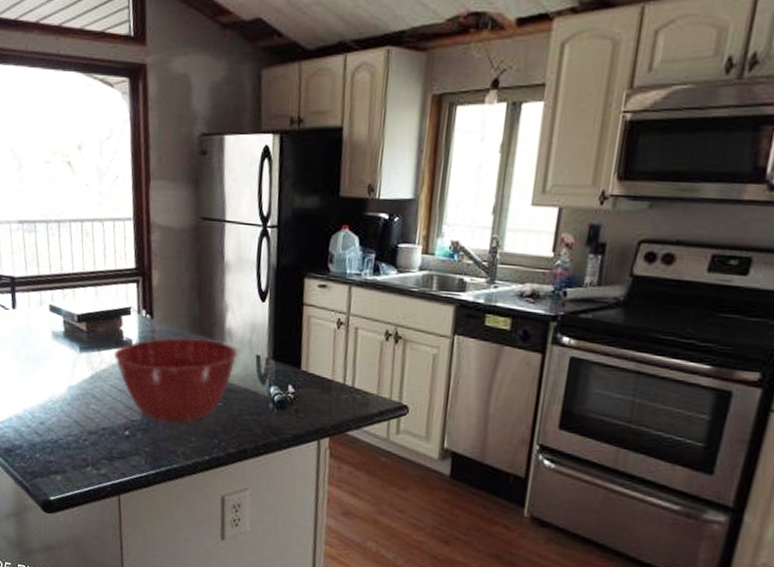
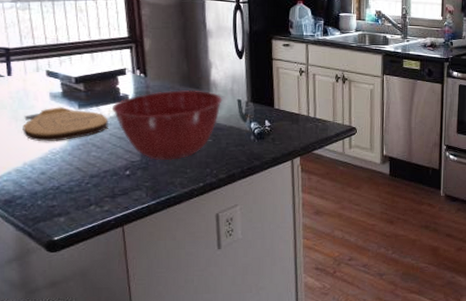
cutting board: none [24,348,110,388] -> present [23,107,109,141]

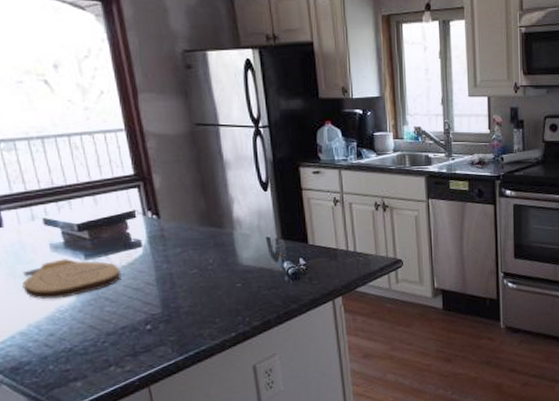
mixing bowl: present [111,90,223,161] -> none [123,229,249,311]

